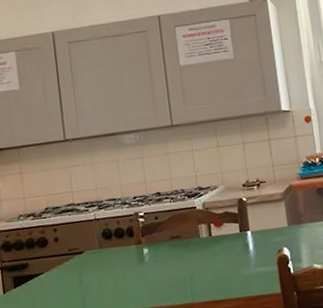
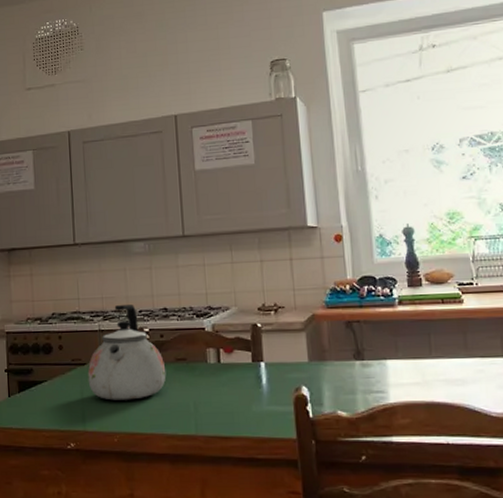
kettle: none [85,192,163,283] -> present [87,305,166,400]

